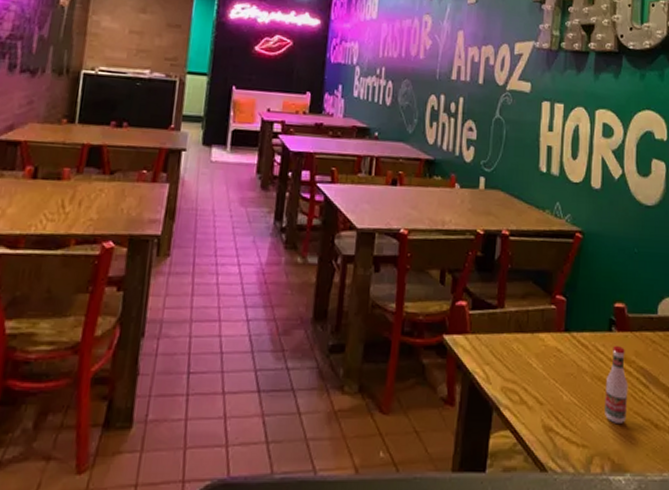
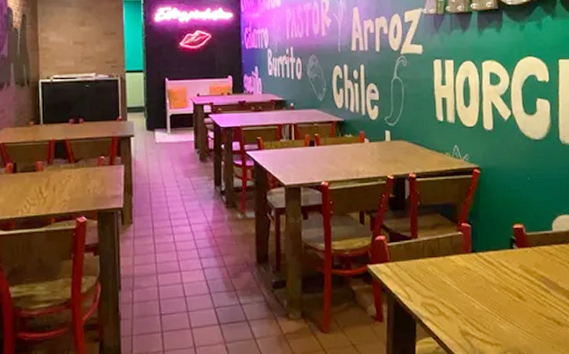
tabasco sauce: present [605,345,628,423] -> none [511,259,532,324]

